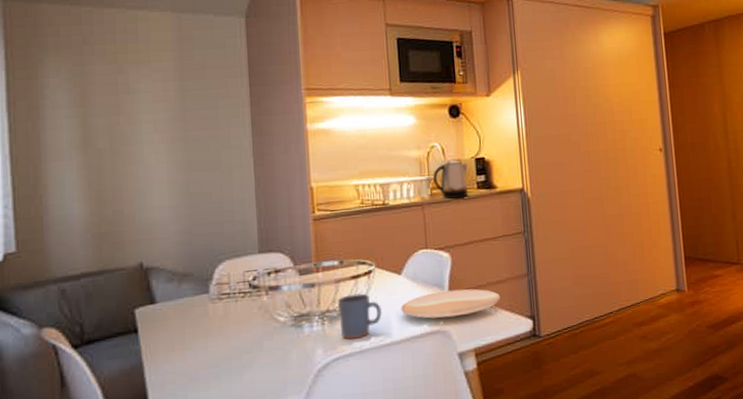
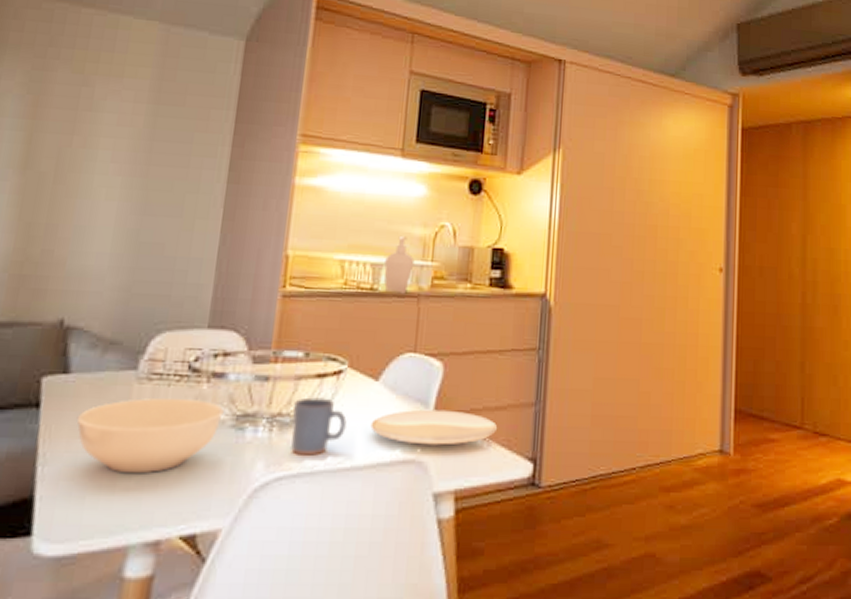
bowl: none [169,309,284,373] -> present [76,397,224,474]
soap bottle: none [391,158,415,206] -> present [384,235,415,294]
kettle: present [433,160,468,200] -> none [437,246,482,296]

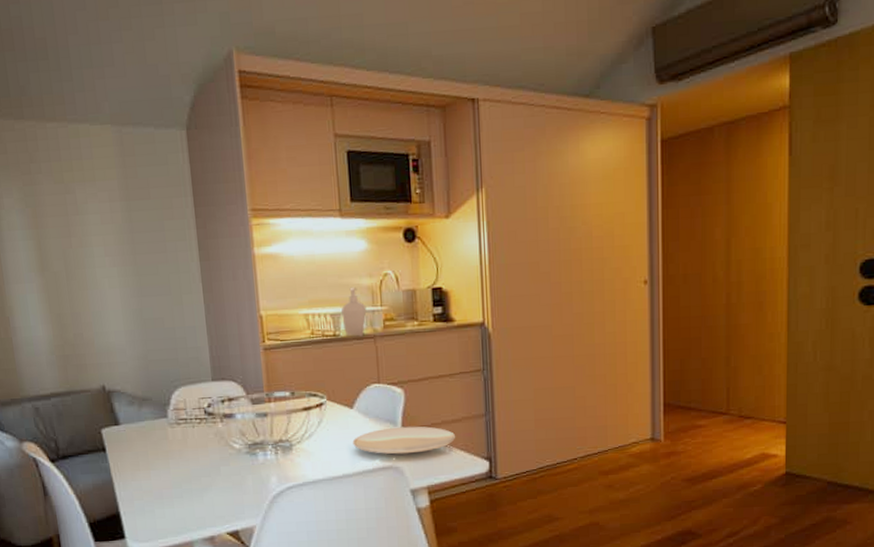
bowl: present [76,397,224,474] -> none [134,435,239,493]
mug: present [290,397,347,456] -> none [289,425,334,470]

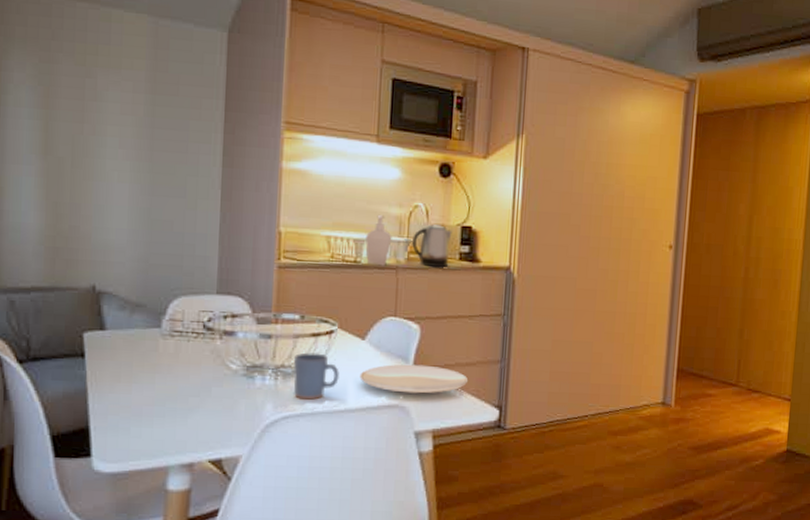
mug: none [289,425,334,470] -> present [292,352,339,400]
kettle: none [386,290,424,332] -> present [412,224,452,268]

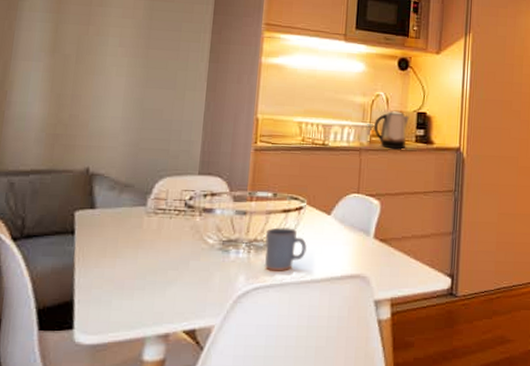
plate: present [359,364,469,394] -> none [325,237,424,265]
soap bottle: present [365,214,392,266] -> none [333,102,357,148]

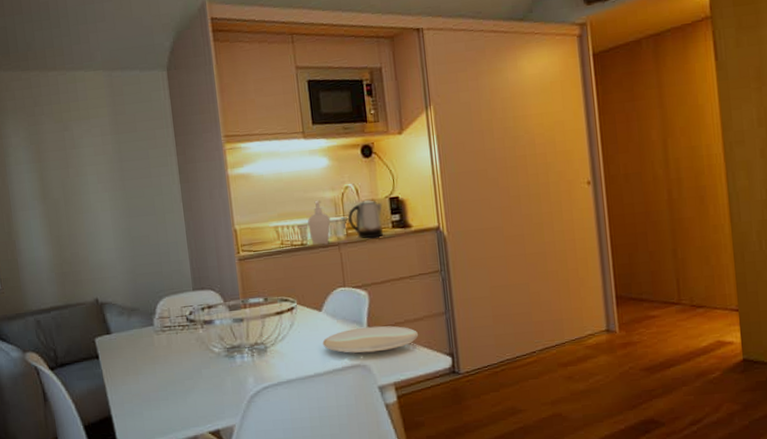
mug: present [264,227,307,271] -> none [264,328,305,371]
plate: none [325,237,424,265] -> present [322,325,419,354]
soap bottle: none [333,102,357,148] -> present [308,200,331,246]

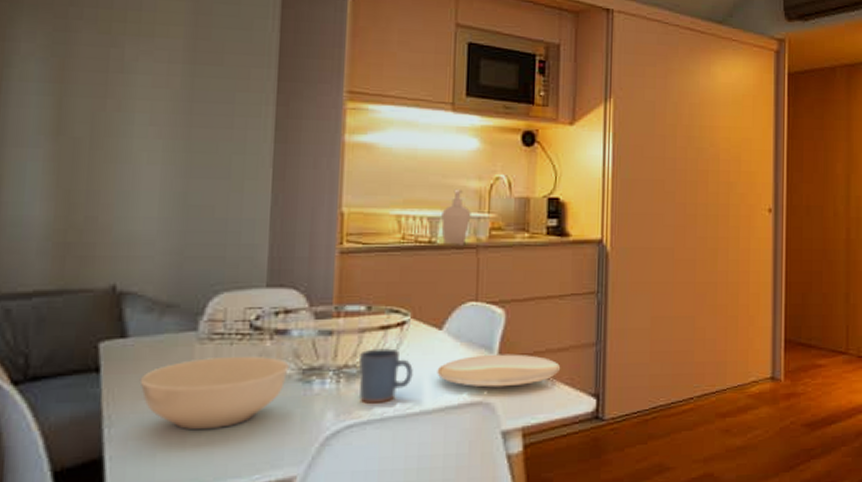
bowl: none [124,340,218,395] -> present [139,355,289,430]
mug: none [264,328,305,371] -> present [358,348,413,404]
kettle: present [348,200,383,239] -> none [494,197,538,245]

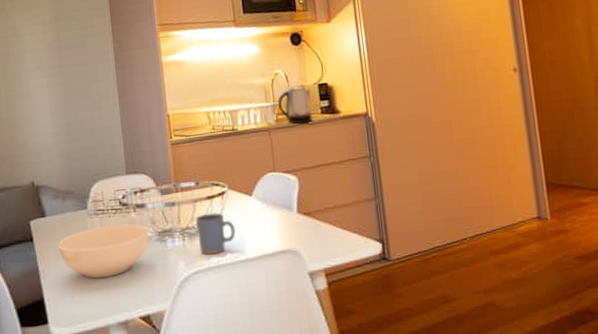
plate: present [437,354,561,388] -> none [252,211,349,239]
soap bottle: present [441,188,471,246] -> none [238,86,261,131]
kettle: none [494,197,538,245] -> present [278,86,312,125]

